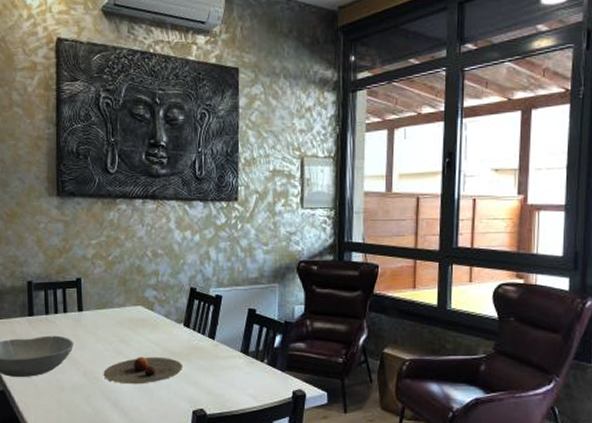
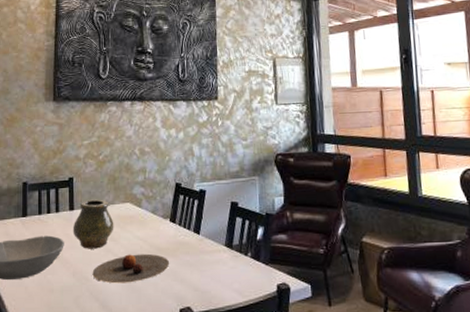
vase: none [82,301,125,350] -> present [72,199,114,249]

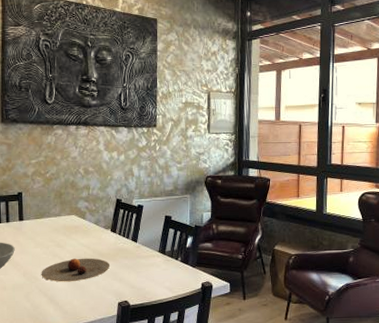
vase: present [72,199,114,249] -> none [22,211,61,254]

